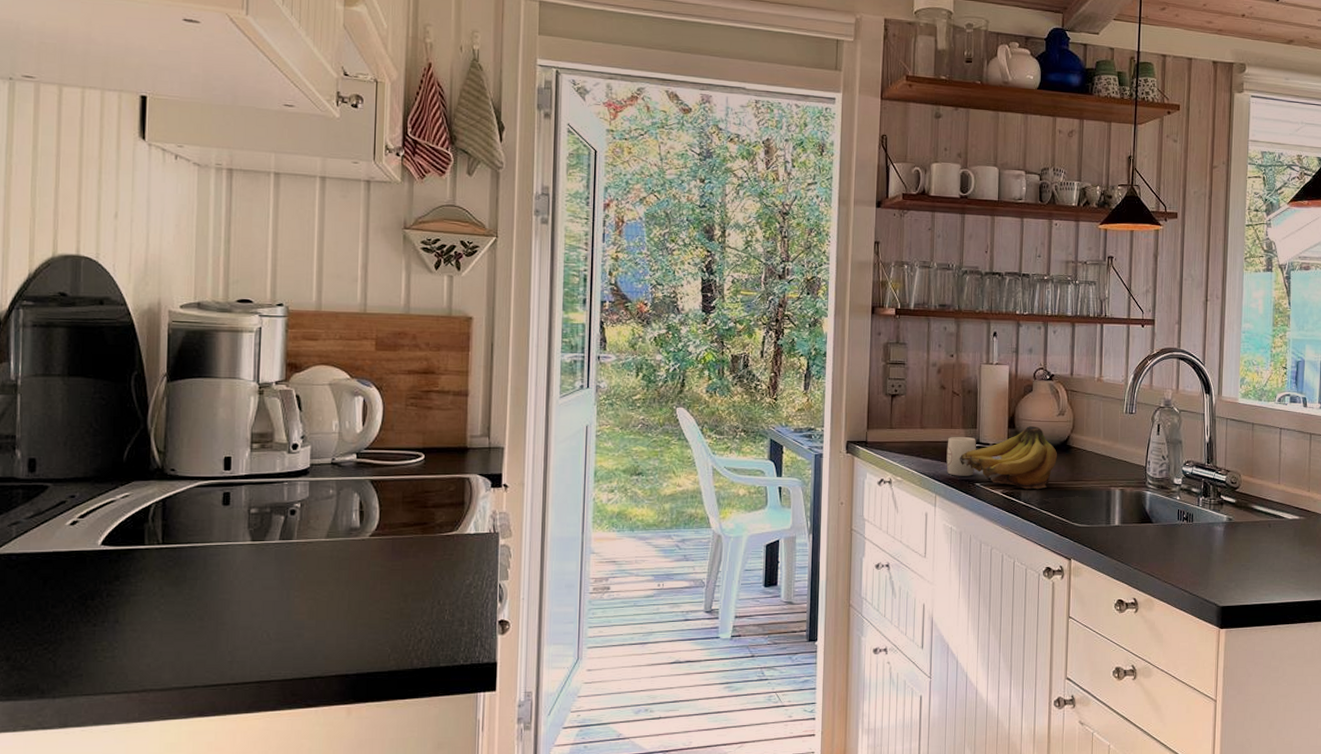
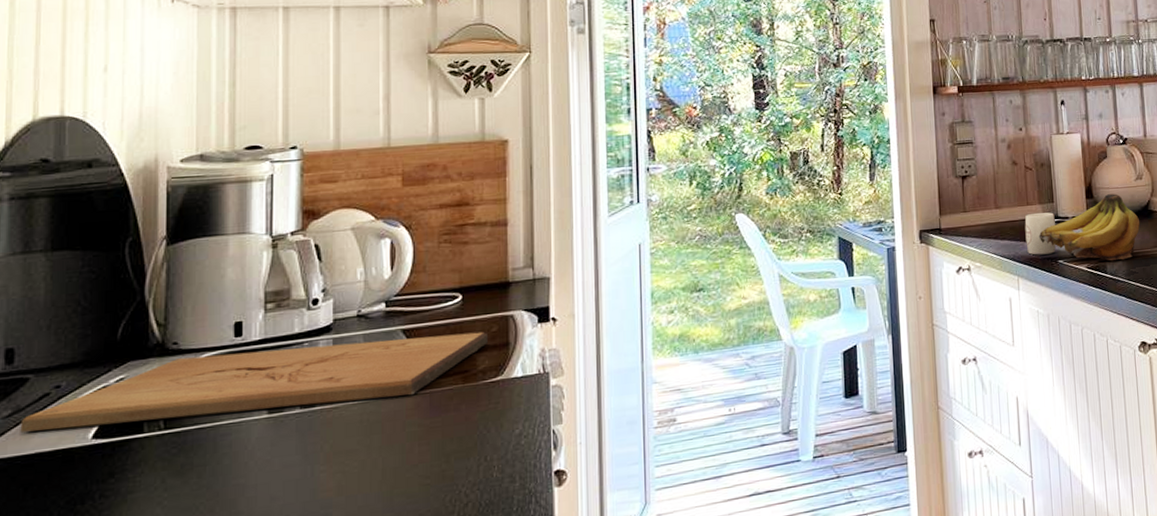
cutting board: none [40,484,446,539] -> present [20,331,488,433]

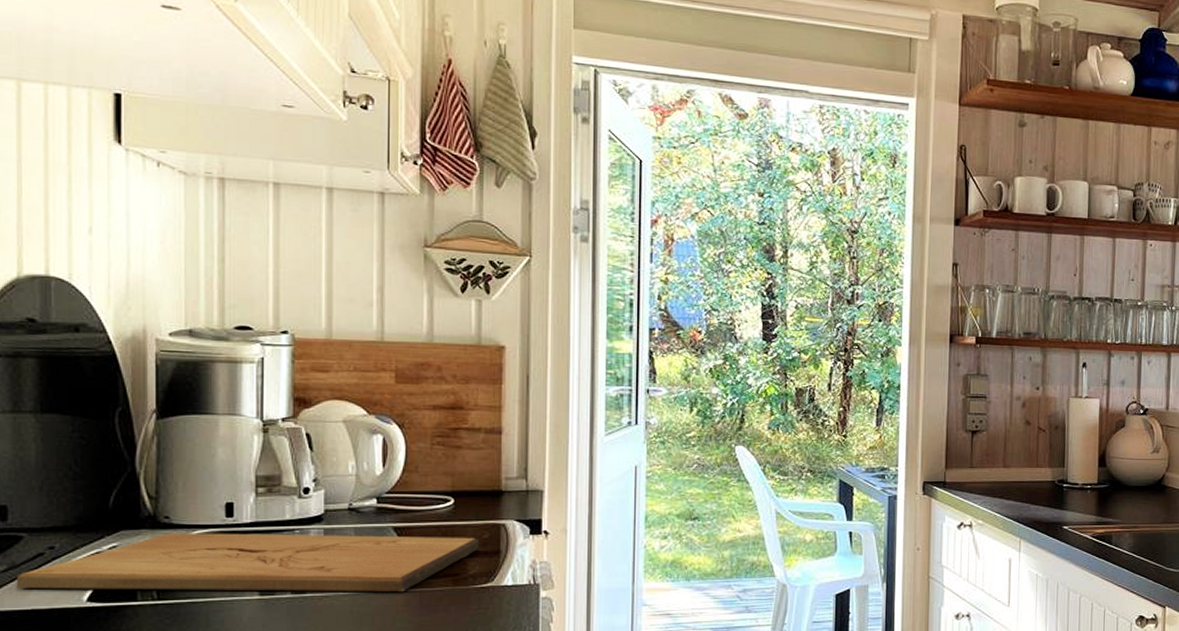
mug: present [1024,212,1056,256] -> none [1031,475,1064,519]
fruit: present [1038,193,1141,261] -> none [1045,464,1152,533]

